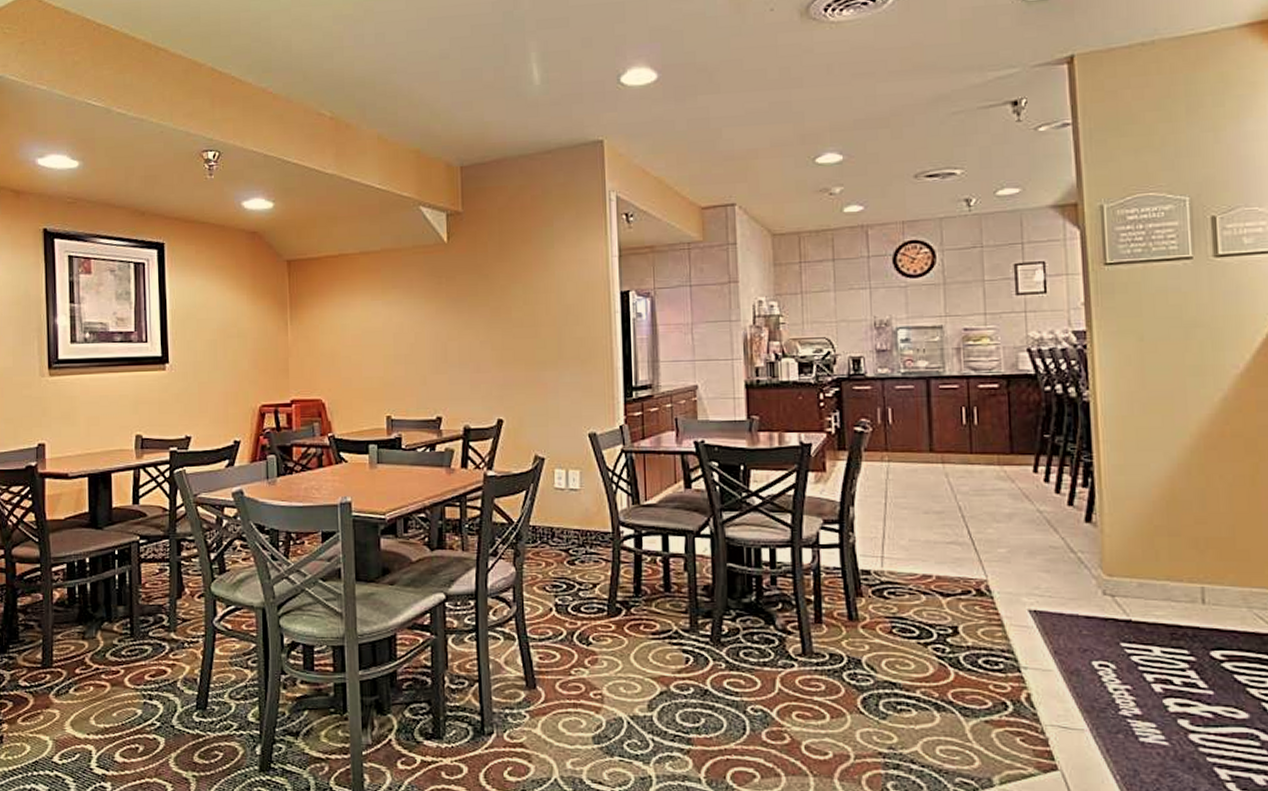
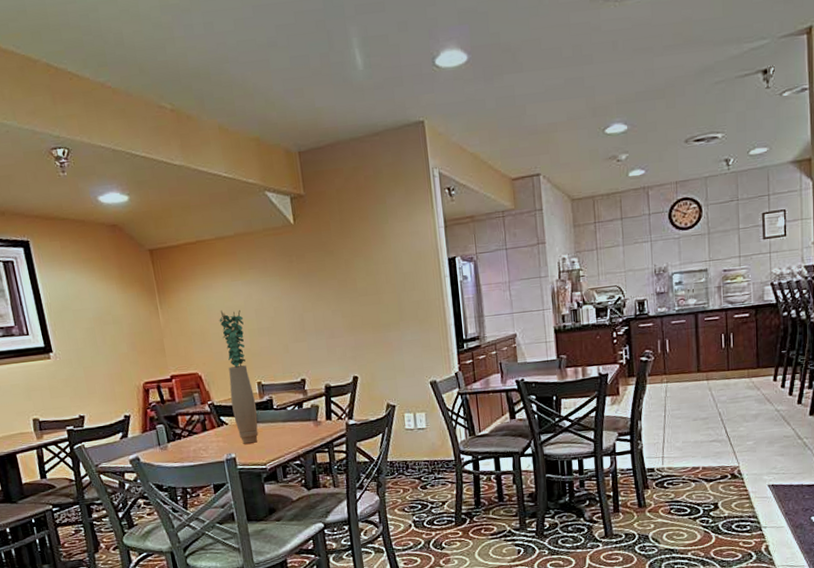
vase: none [352,331,382,487] -> present [219,309,259,444]

